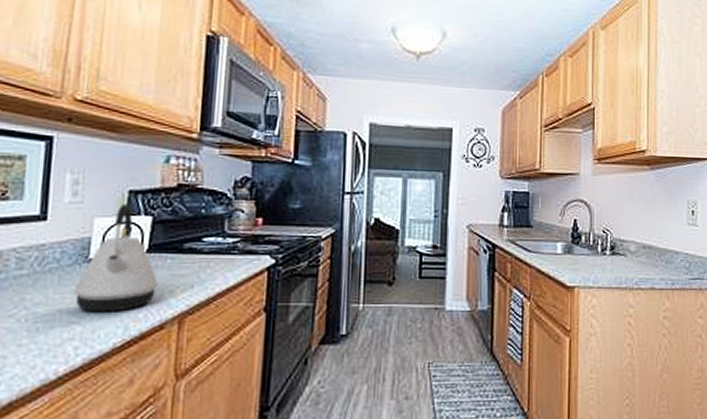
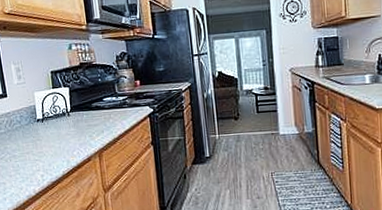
kettle: present [74,204,158,312] -> none [33,81,82,153]

